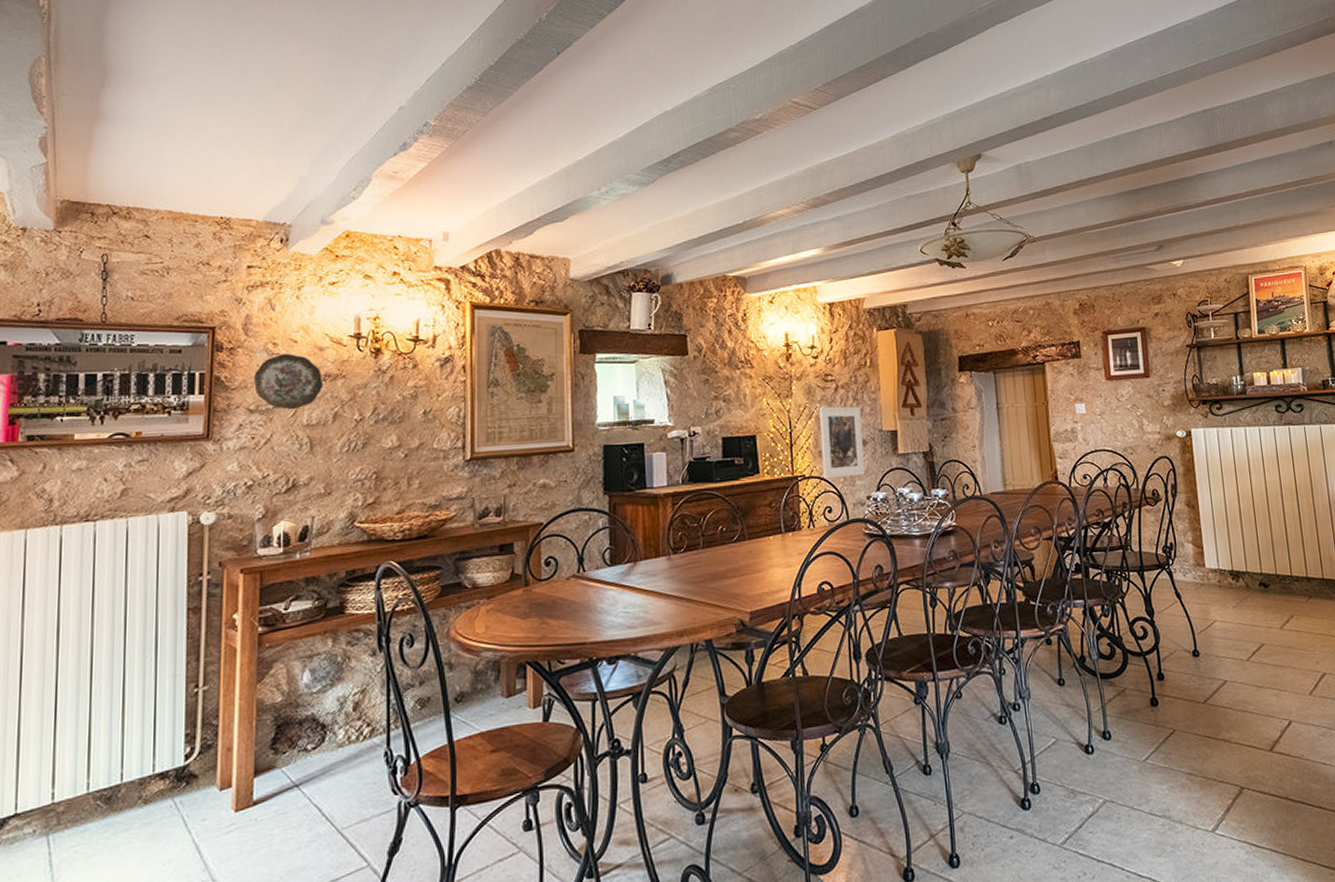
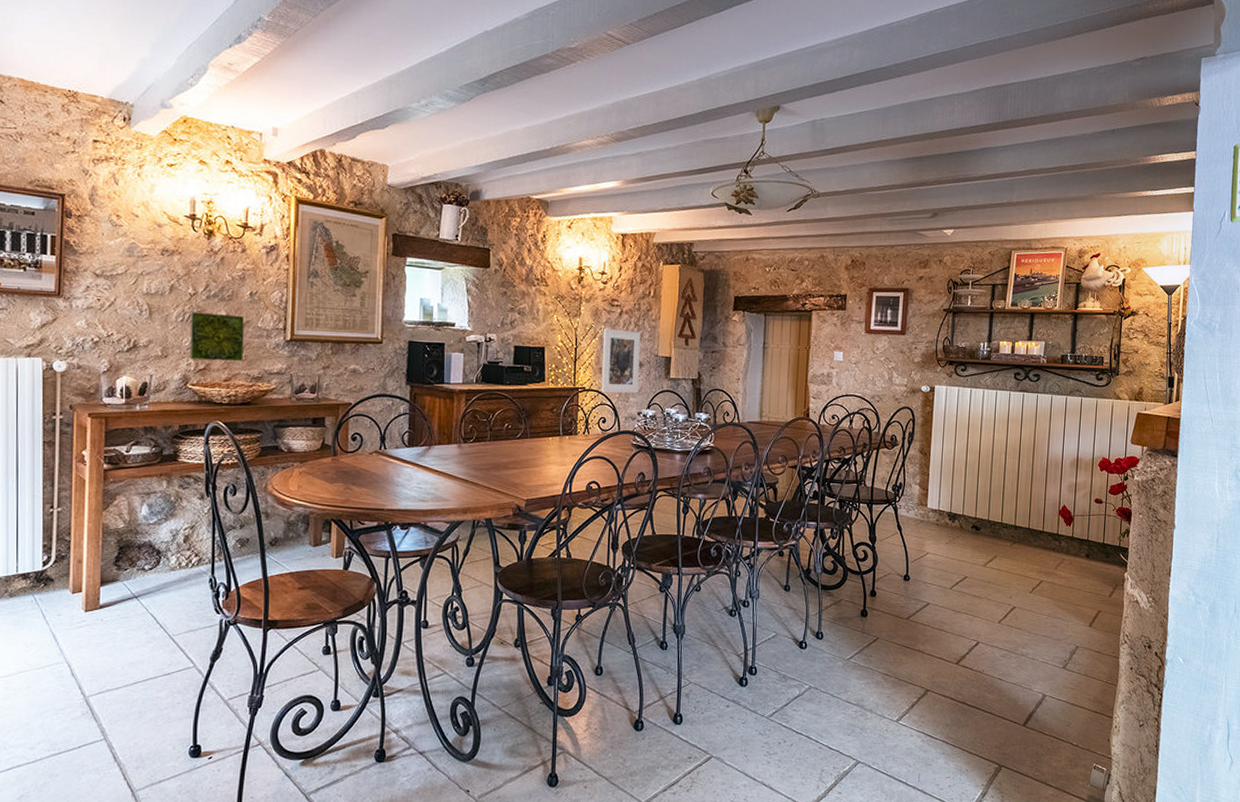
decorative plate: present [253,353,324,410] -> none [99,225,162,279]
decorative tile: none [356,437,418,494] -> present [189,312,244,362]

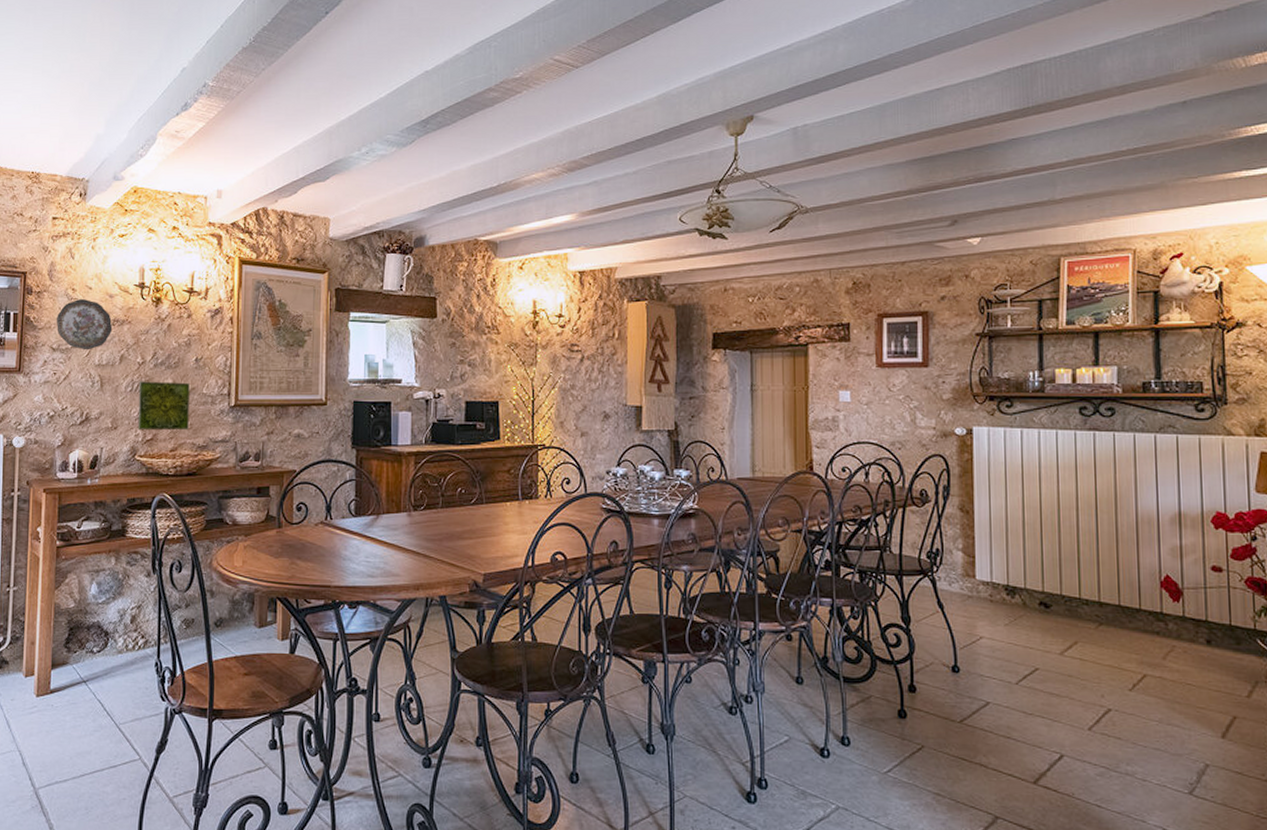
decorative plate: none [99,225,162,279] -> present [56,298,113,350]
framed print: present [601,329,641,394] -> none [563,377,606,450]

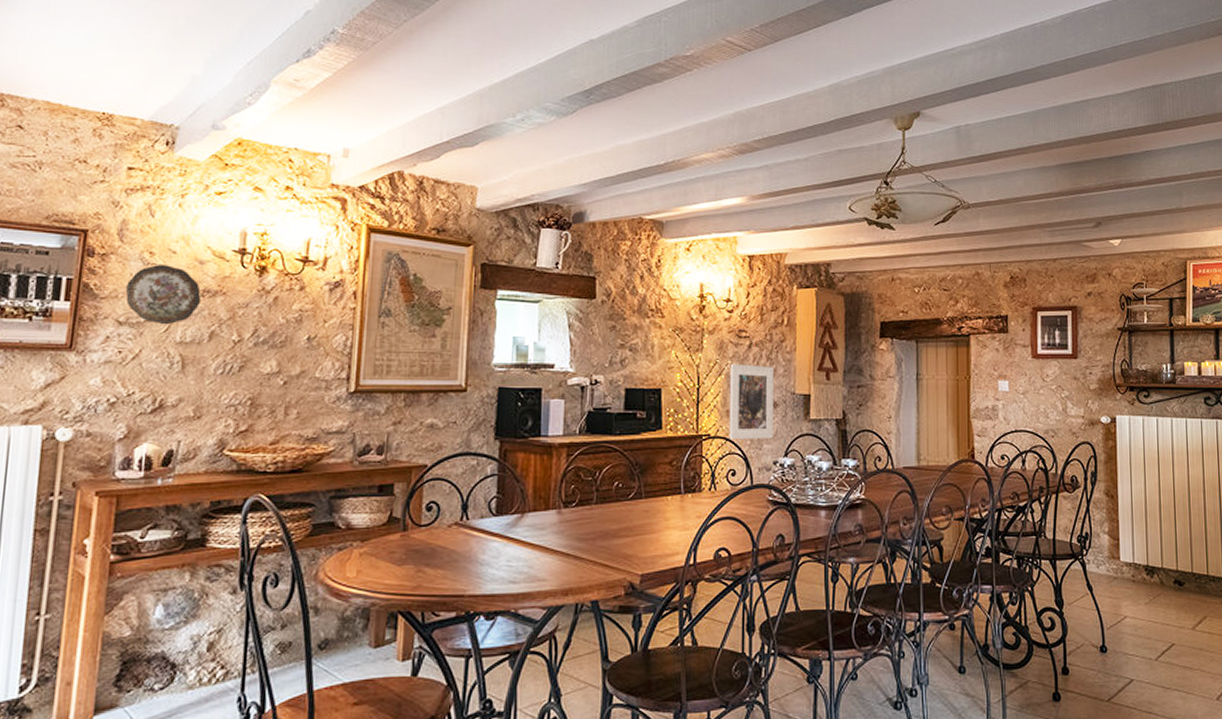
decorative tile: present [137,381,190,431] -> none [228,362,299,420]
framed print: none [563,377,606,450] -> present [729,364,774,440]

